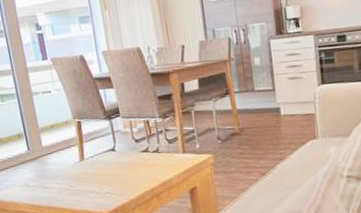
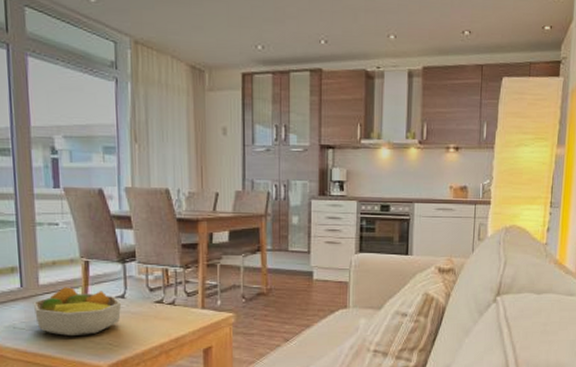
fruit bowl: none [39,146,114,190] -> present [33,287,122,337]

